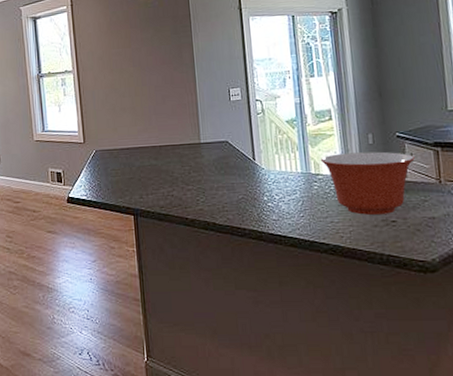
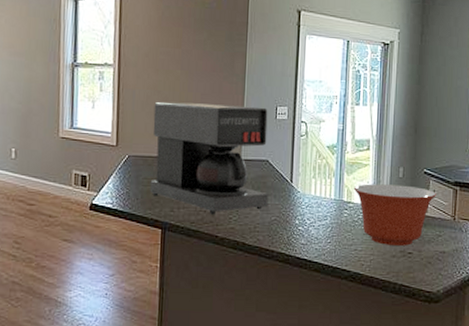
coffee maker: none [113,91,233,198] -> present [149,102,268,215]

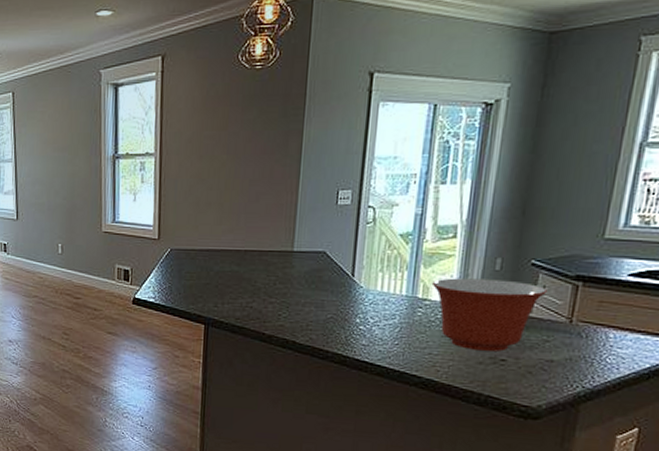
coffee maker: present [149,102,268,215] -> none [192,191,327,311]

